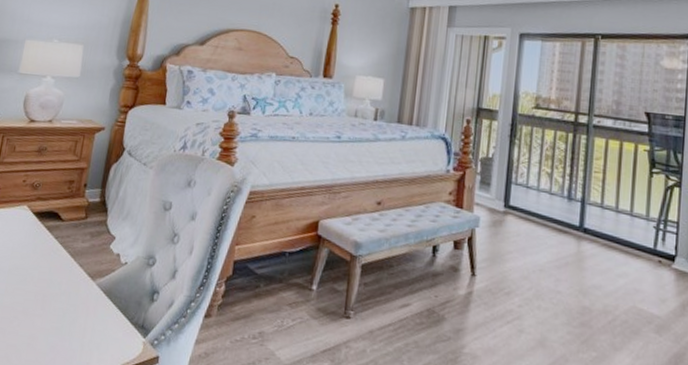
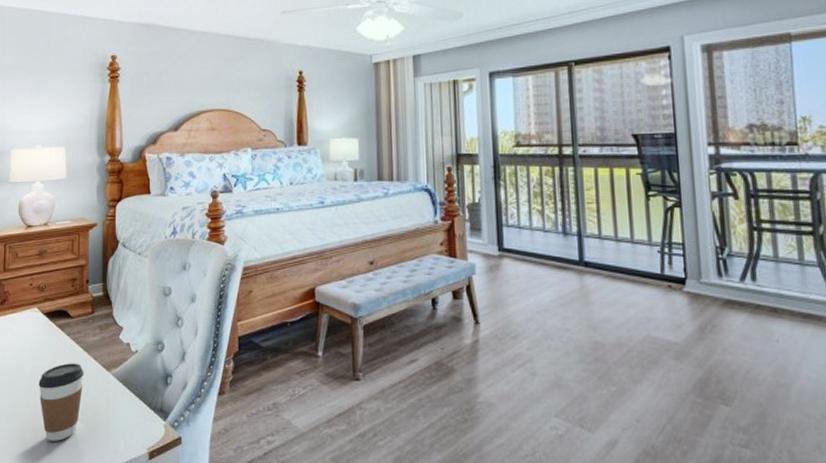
coffee cup: none [14,267,67,347] -> present [38,363,84,441]

